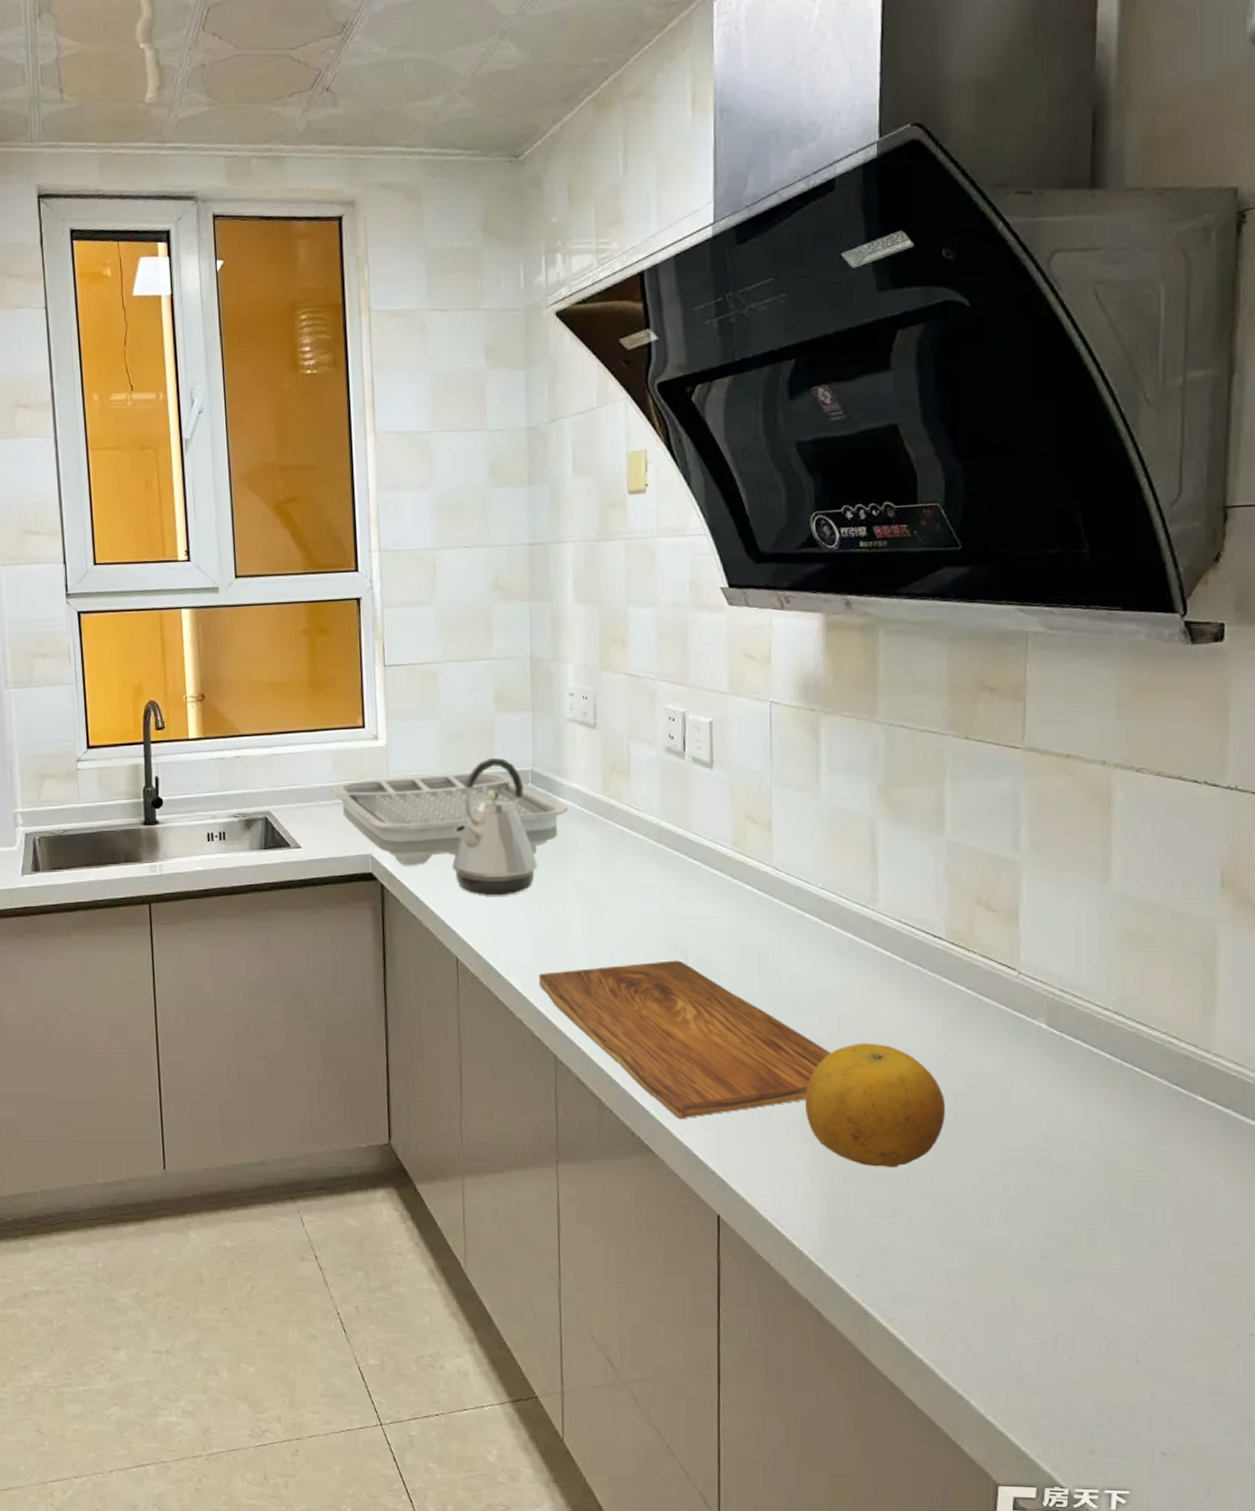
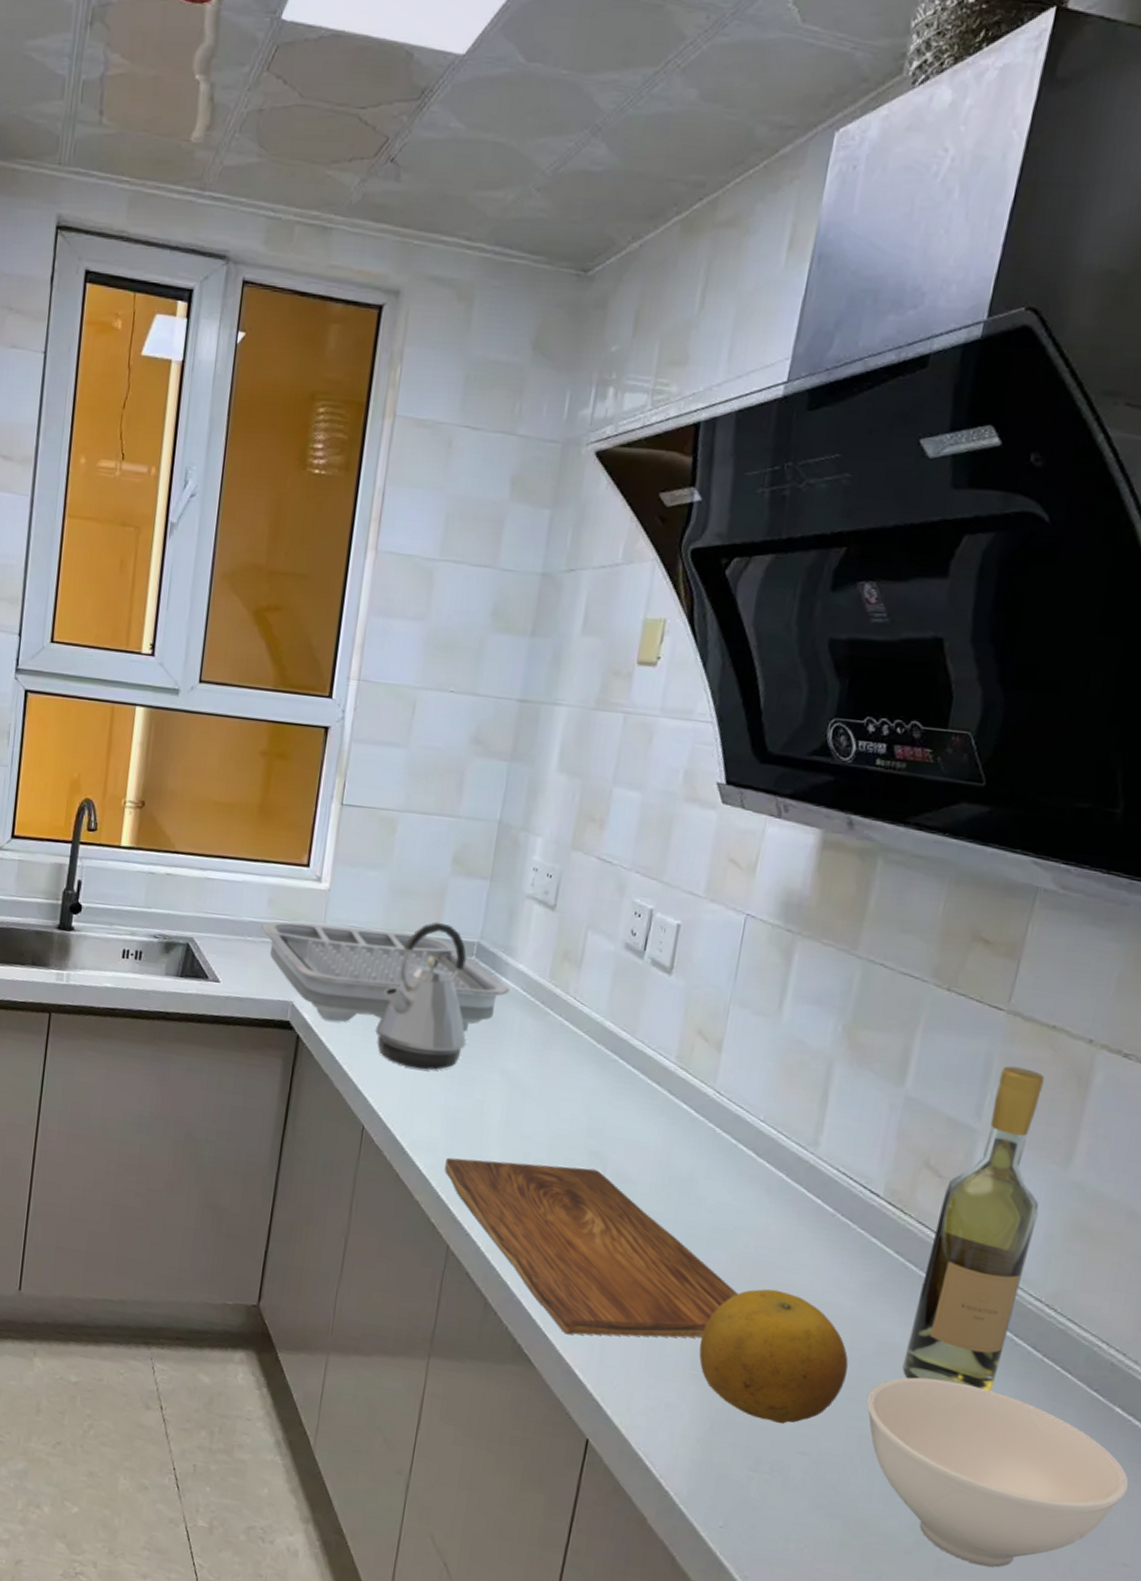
bowl: none [968,1099,1224,1269] -> present [866,1377,1129,1568]
bottle: none [995,798,1090,1105] -> present [902,1066,1044,1392]

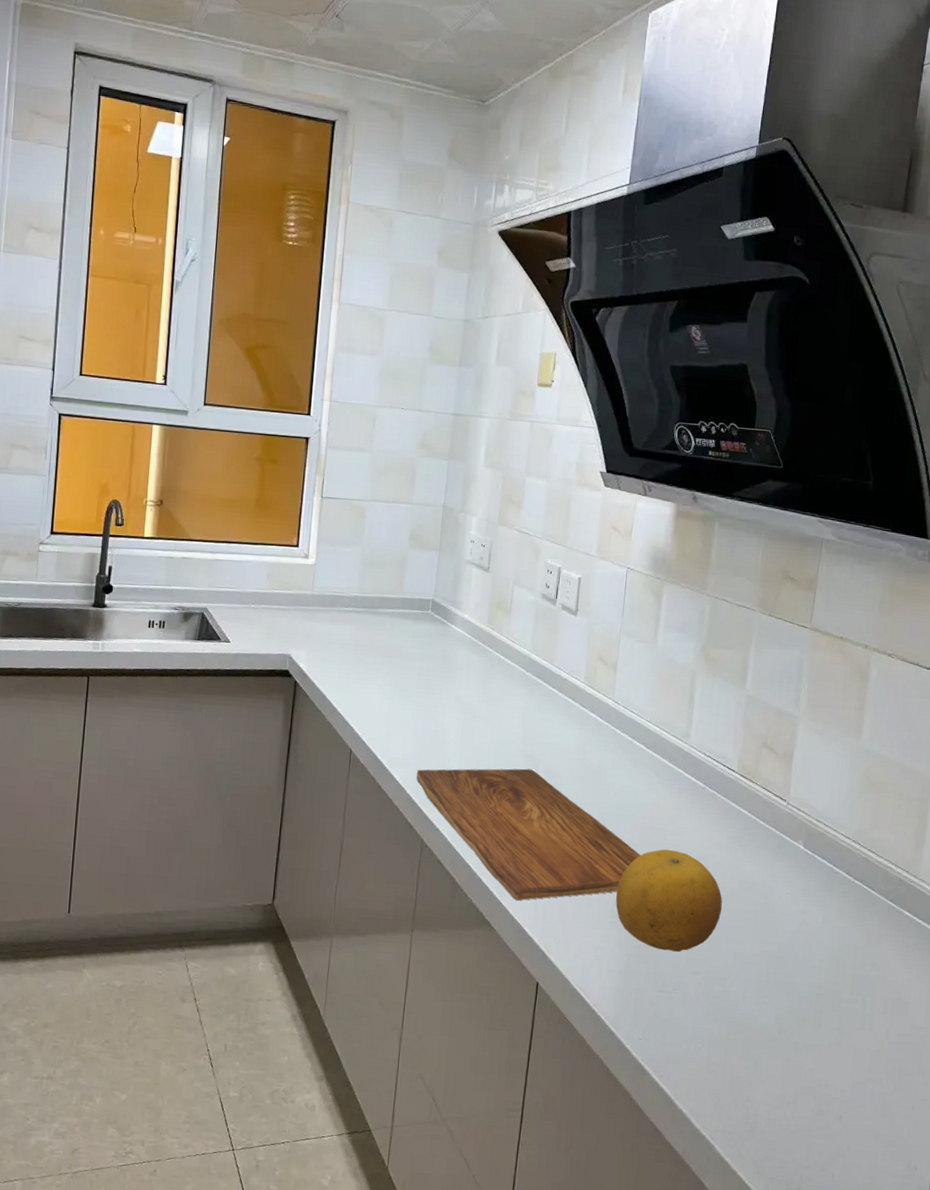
dish rack: present [261,921,510,1032] -> none [262,591,458,670]
kettle: present [375,921,467,1070] -> none [357,585,428,701]
bowl: present [866,1377,1129,1568] -> none [737,904,918,1043]
bottle: present [902,1066,1044,1392] -> none [760,668,843,910]

